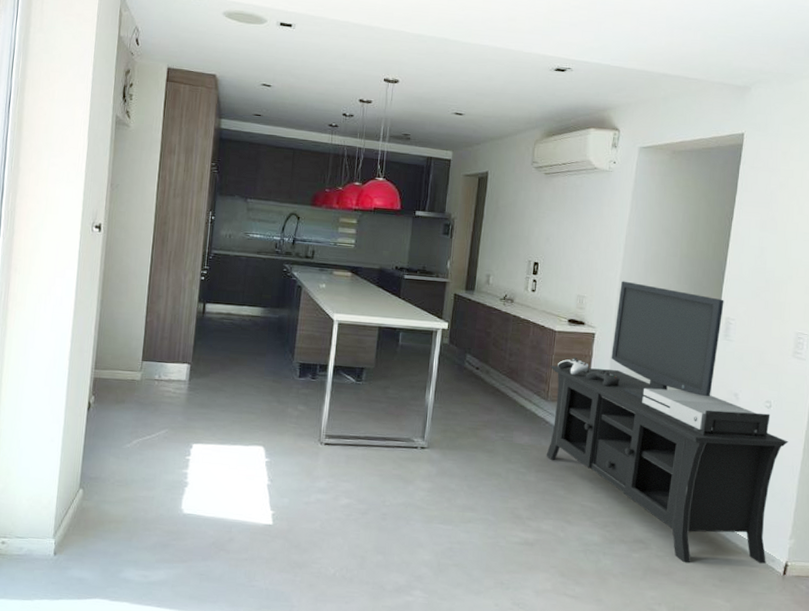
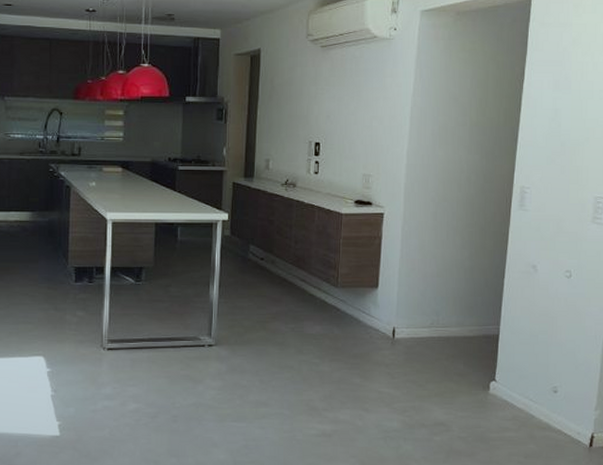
media console: present [546,281,788,564] -> none [338,155,590,442]

